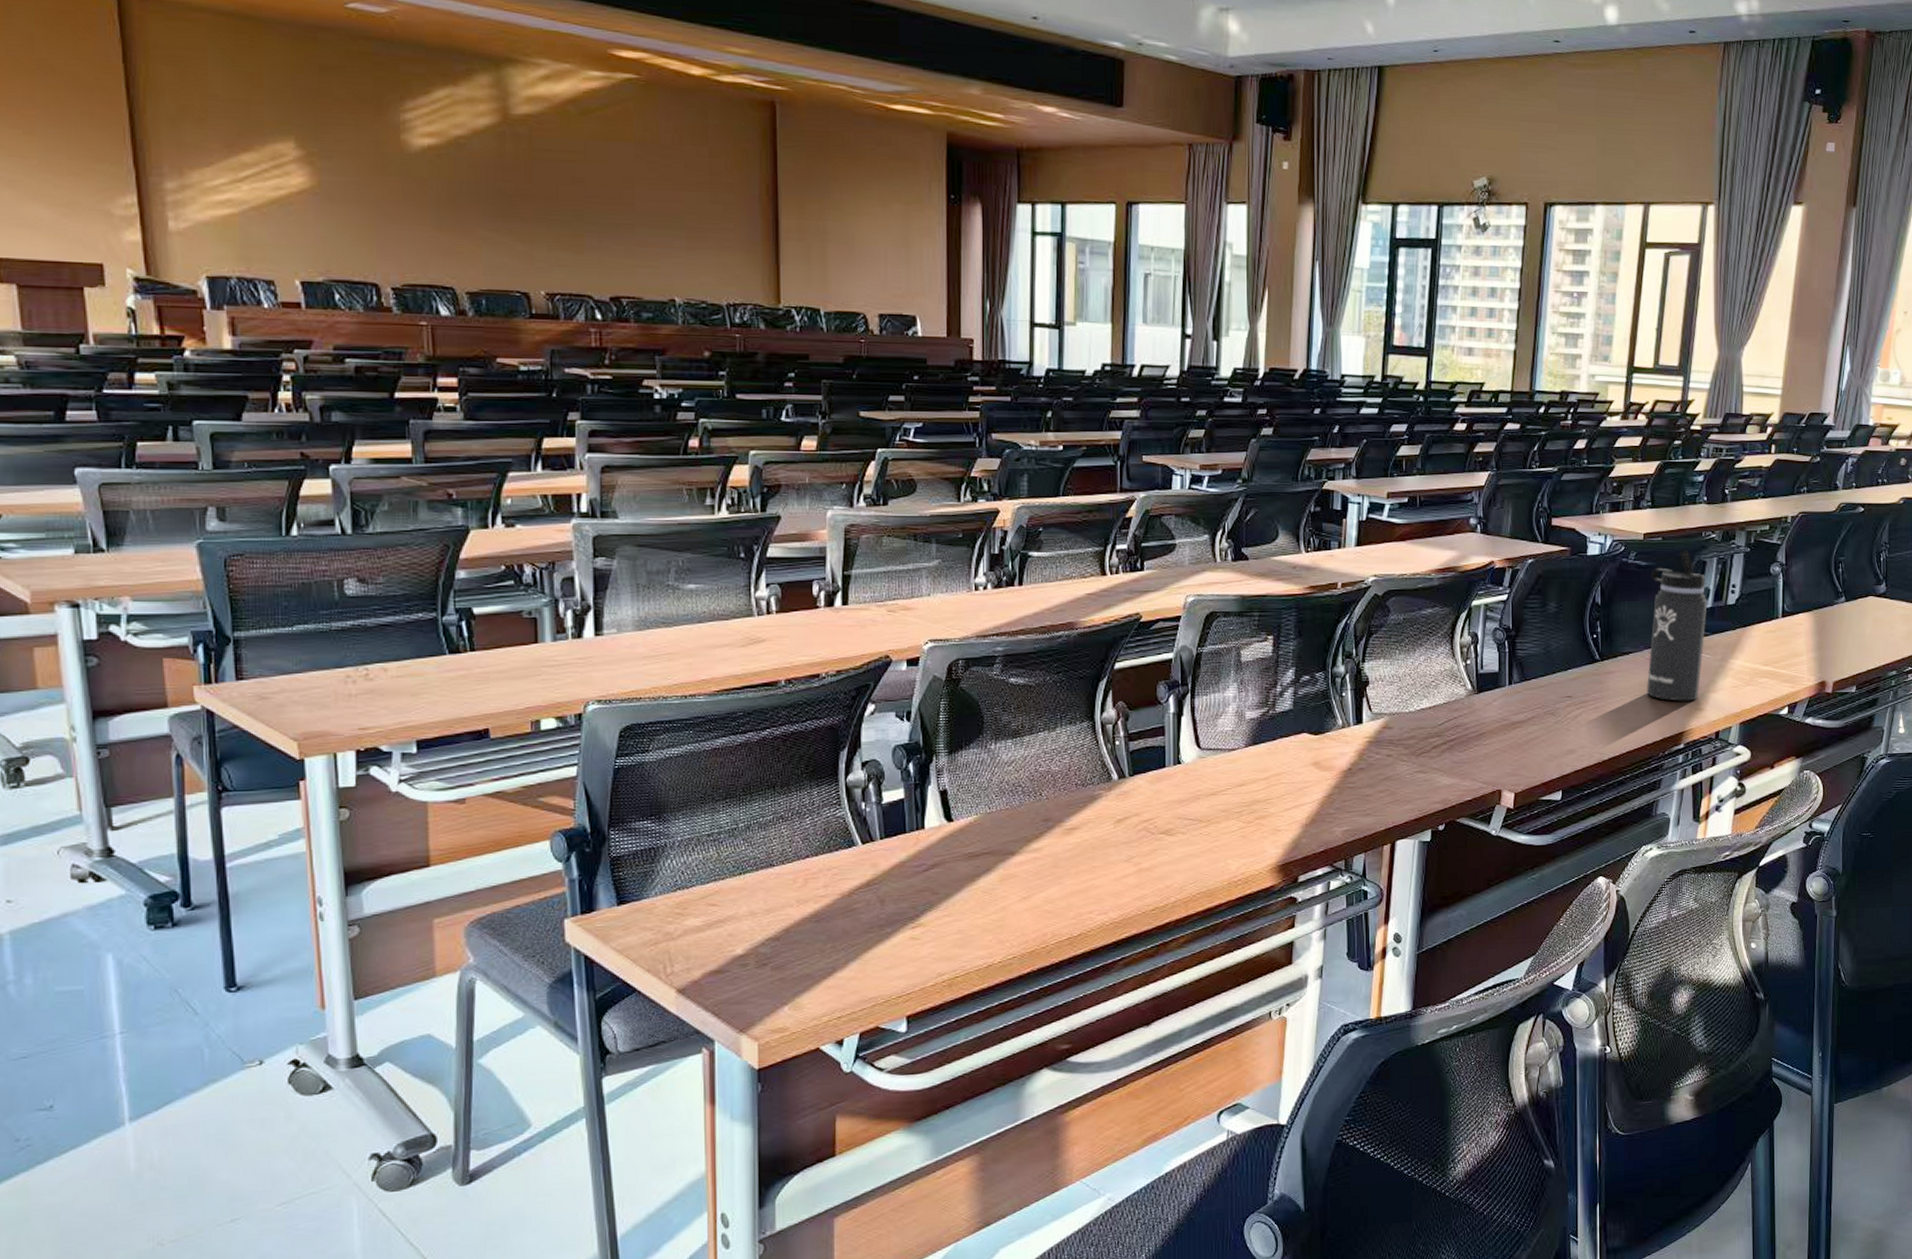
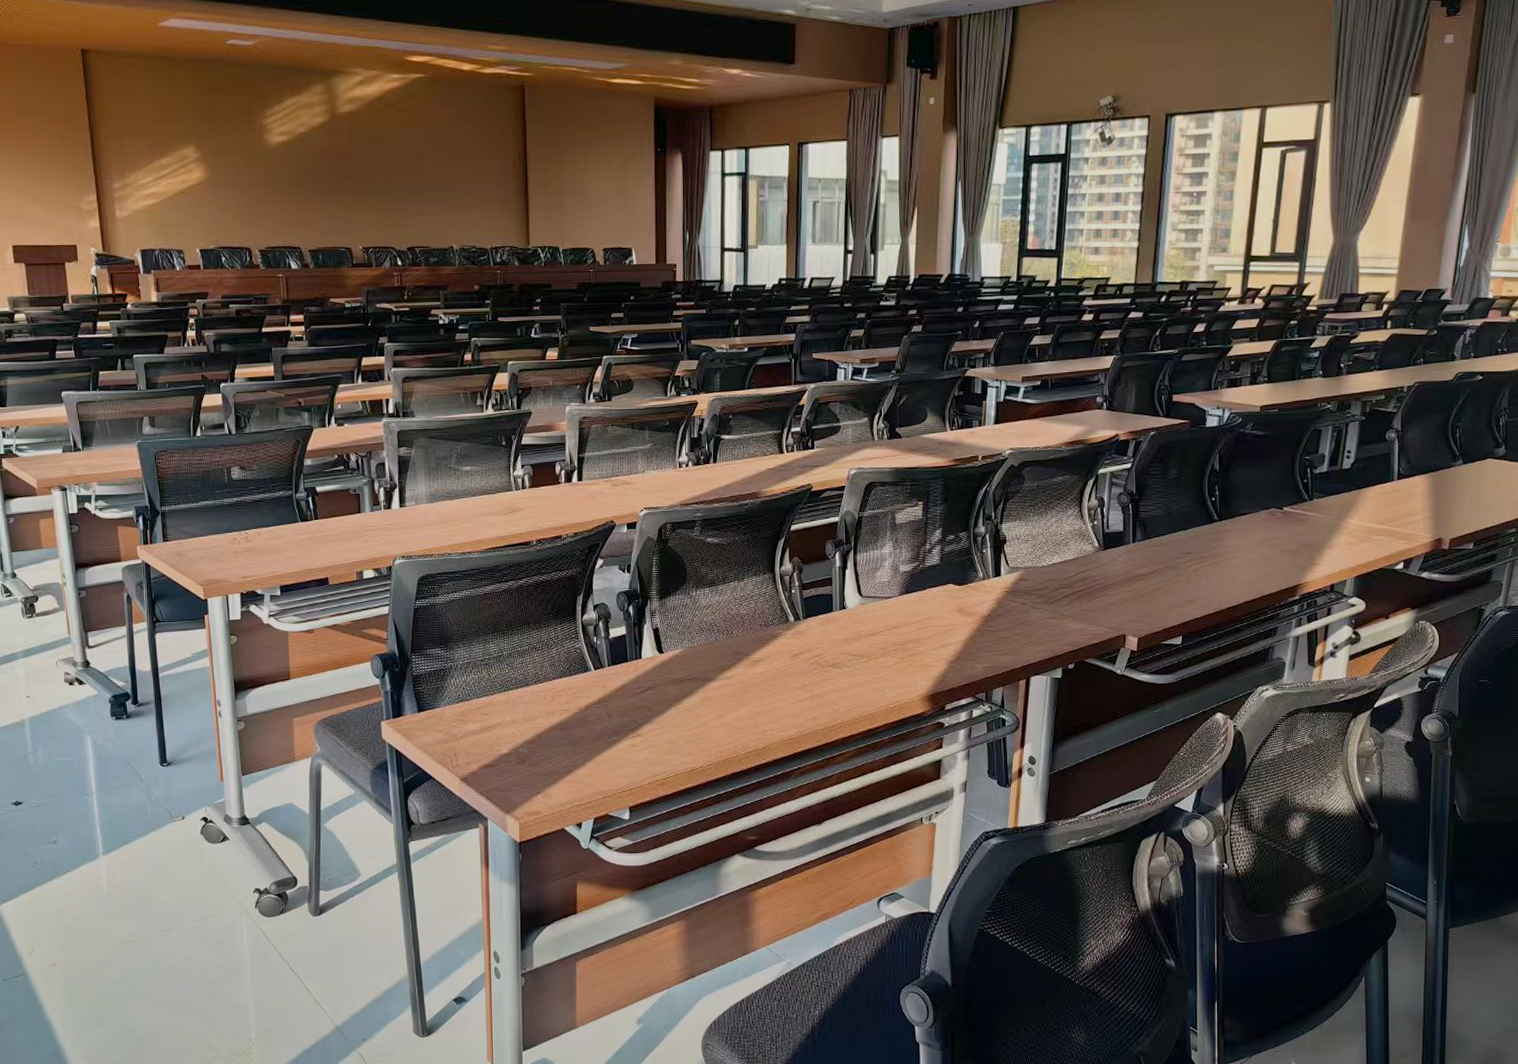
thermos bottle: present [1646,550,1708,702] -> none [1262,420,1323,557]

